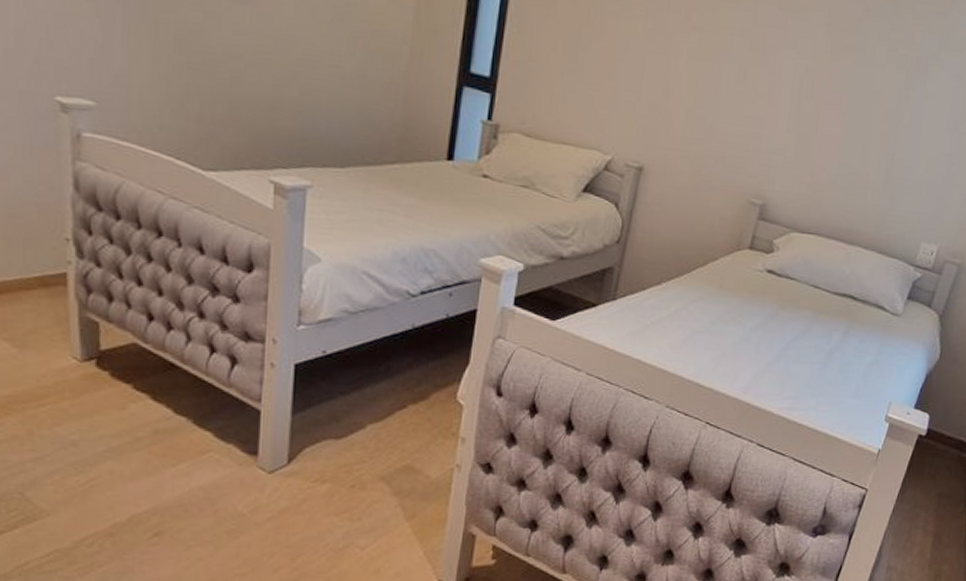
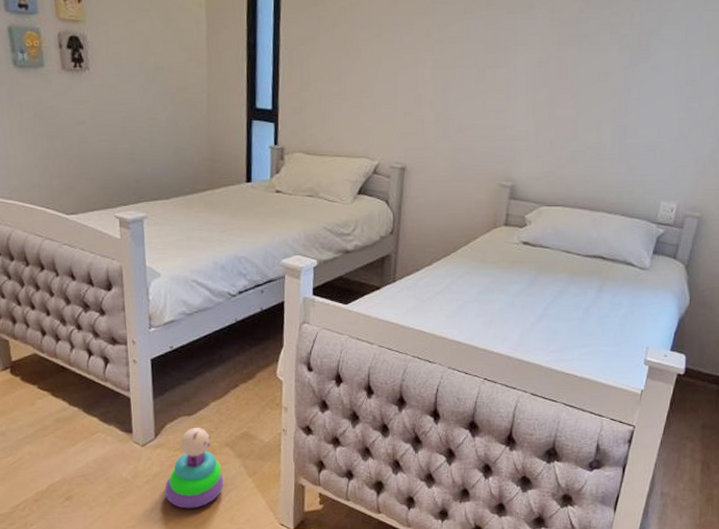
stacking toy: none [292,453,373,556] -> present [164,427,224,509]

